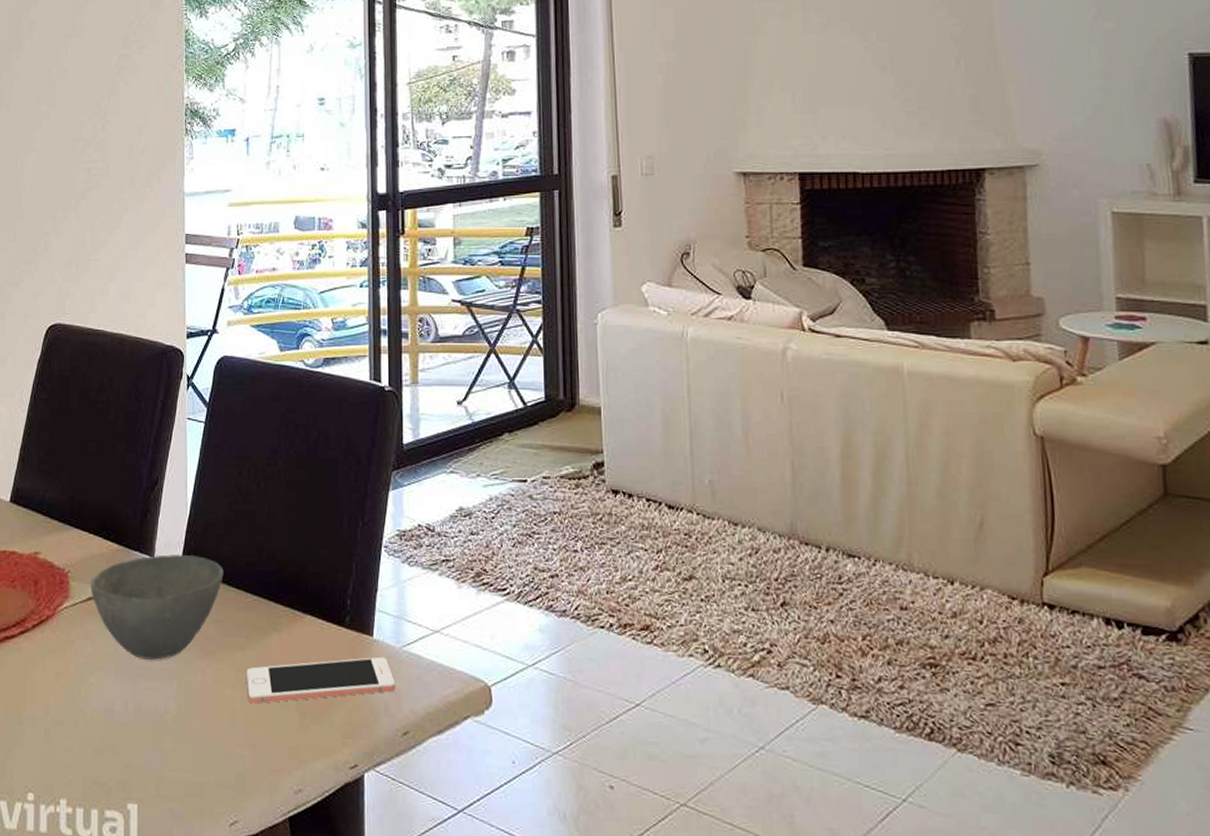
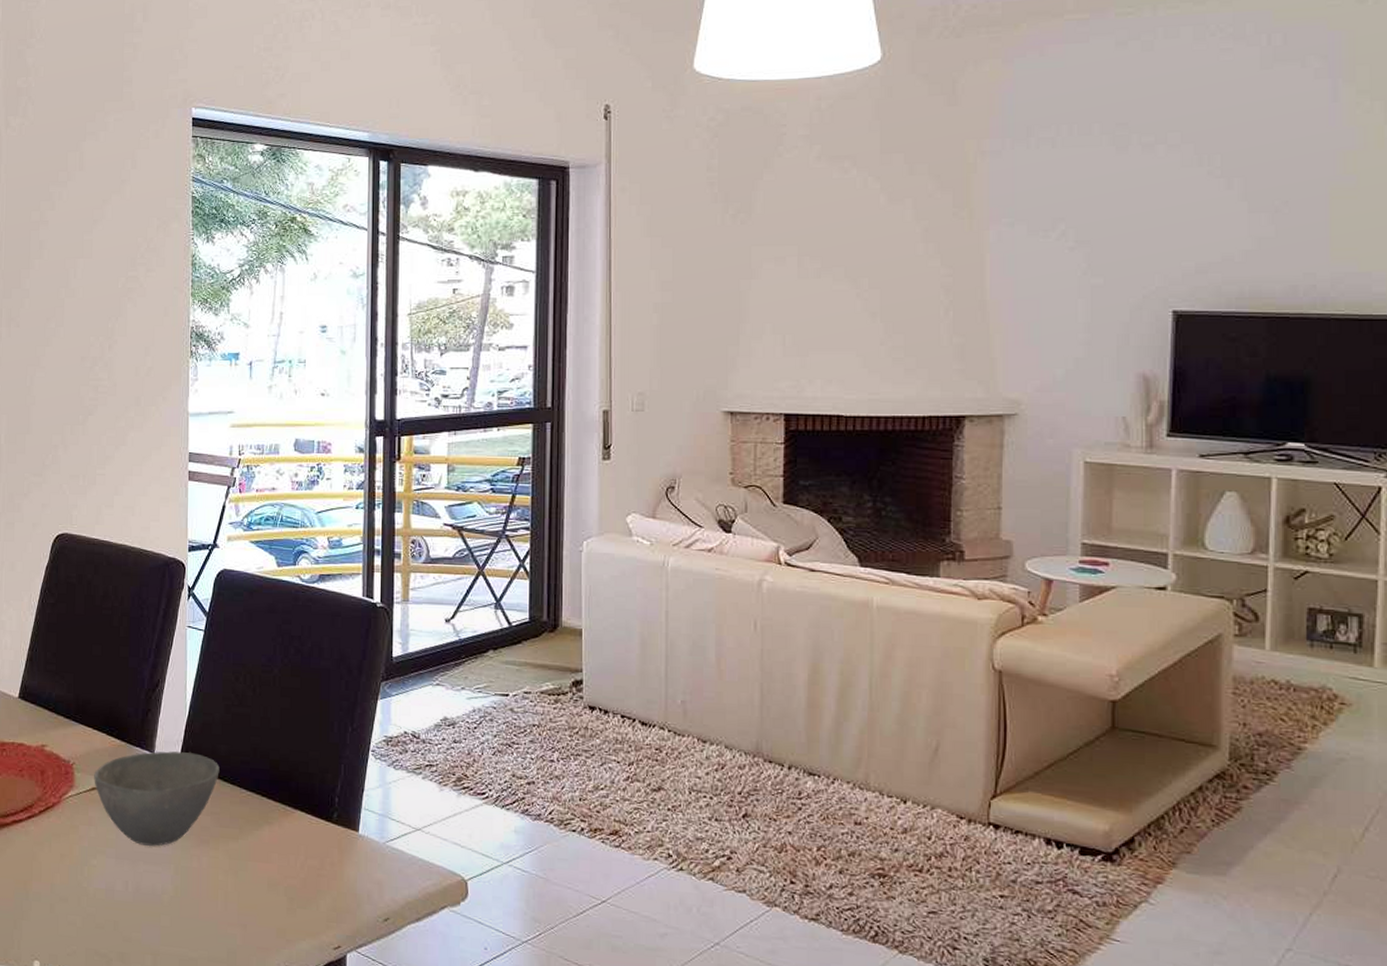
cell phone: present [246,656,395,704] -> none [238,850,378,889]

